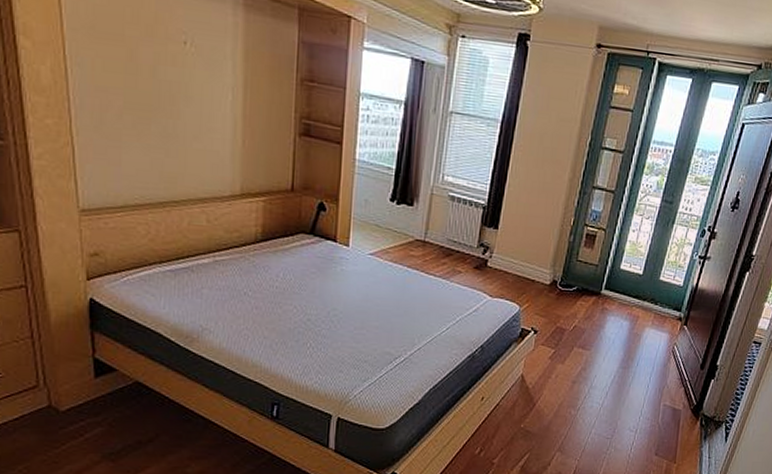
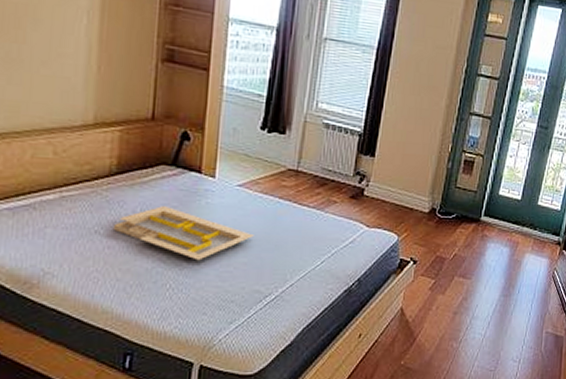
serving tray: none [259,272,385,323] -> present [112,206,254,261]

